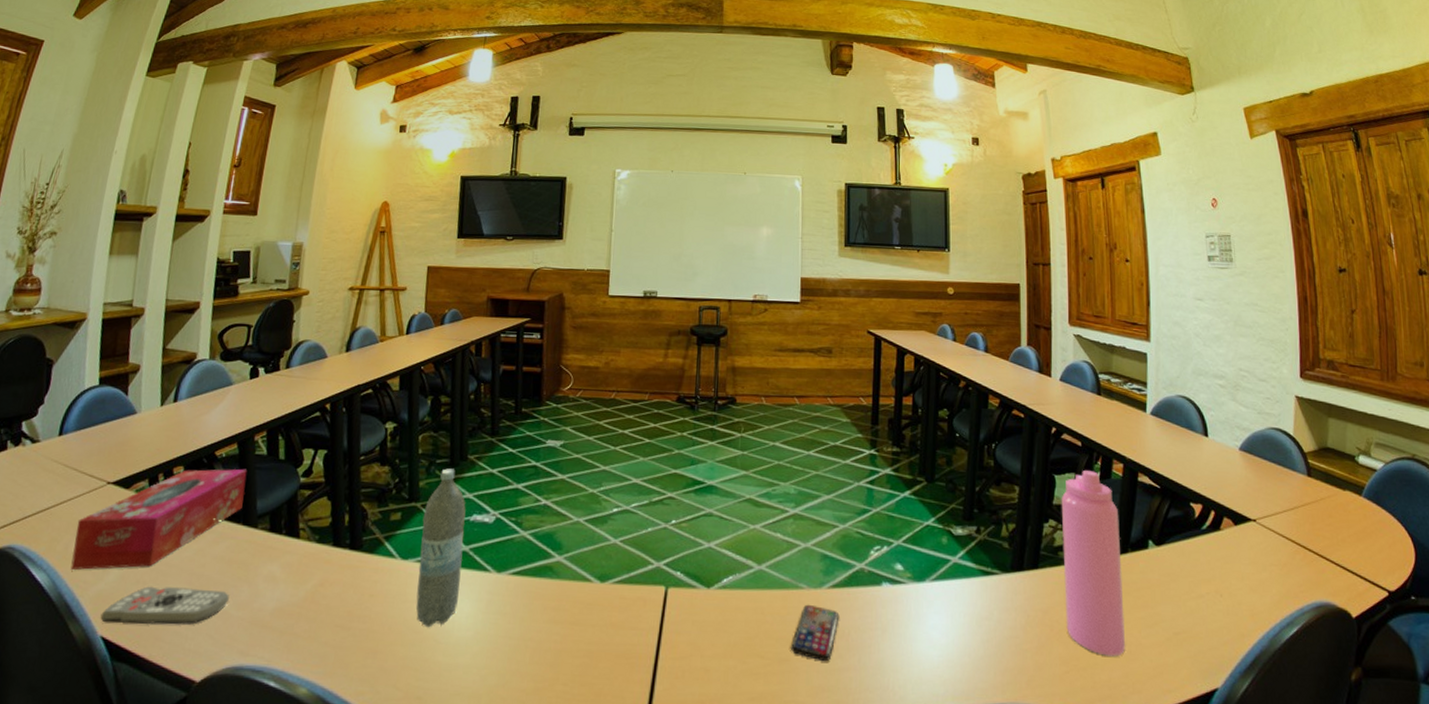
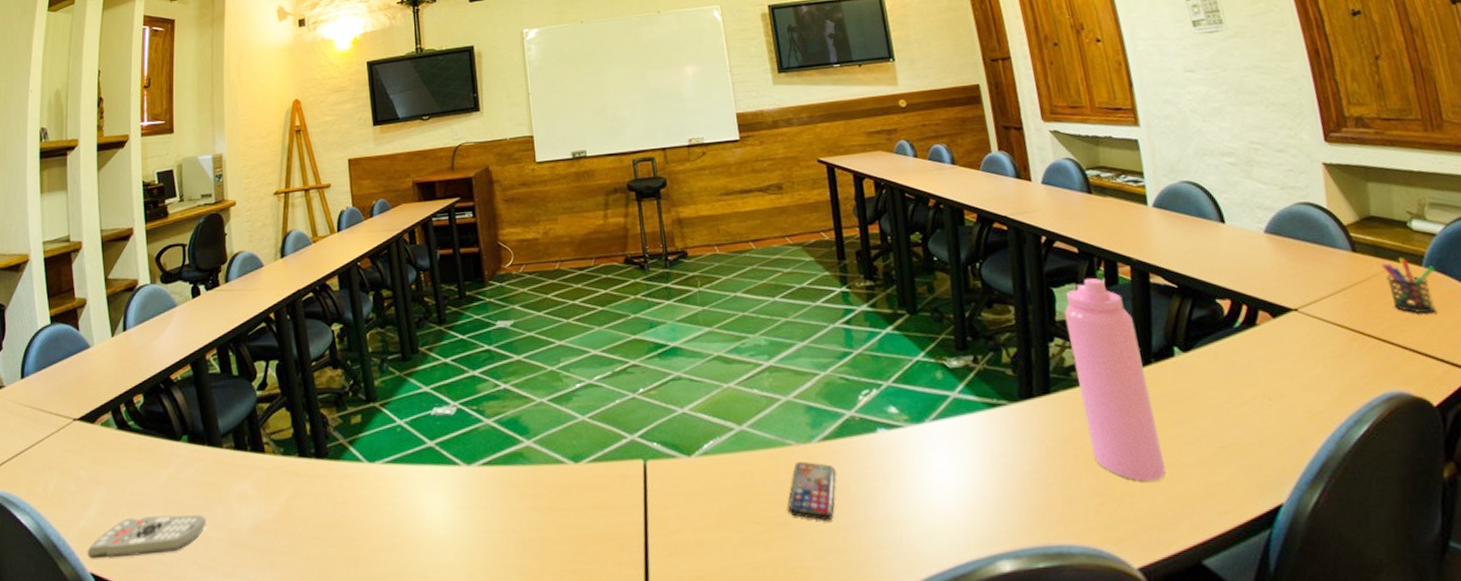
tissue box: present [70,468,248,570] -> none [51,389,205,509]
water bottle: present [416,468,466,628] -> none [383,363,432,530]
pen holder: none [1329,486,1371,538] -> present [1381,257,1436,314]

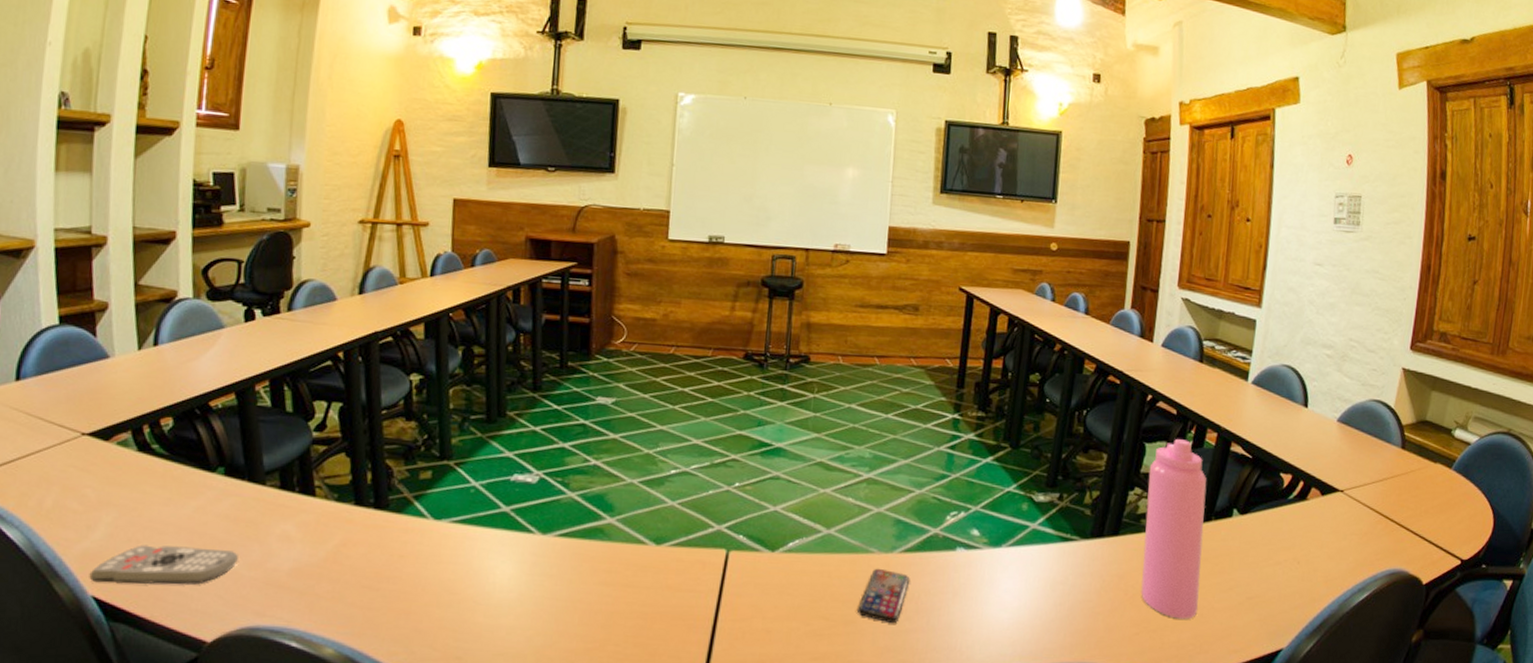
pen holder: present [1381,257,1436,314] -> none [1419,459,1460,509]

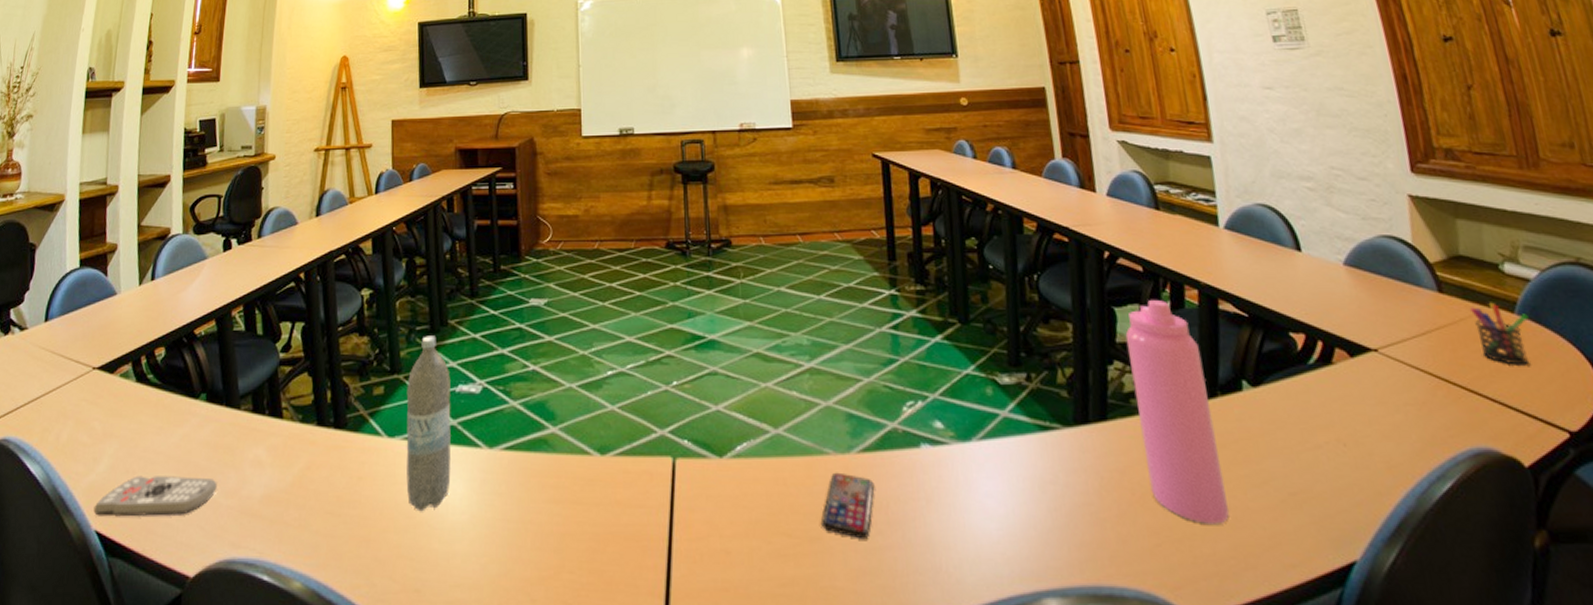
water bottle: none [452,425,506,589] -> present [406,336,451,512]
pen holder: none [1419,459,1460,509] -> present [1469,302,1529,365]

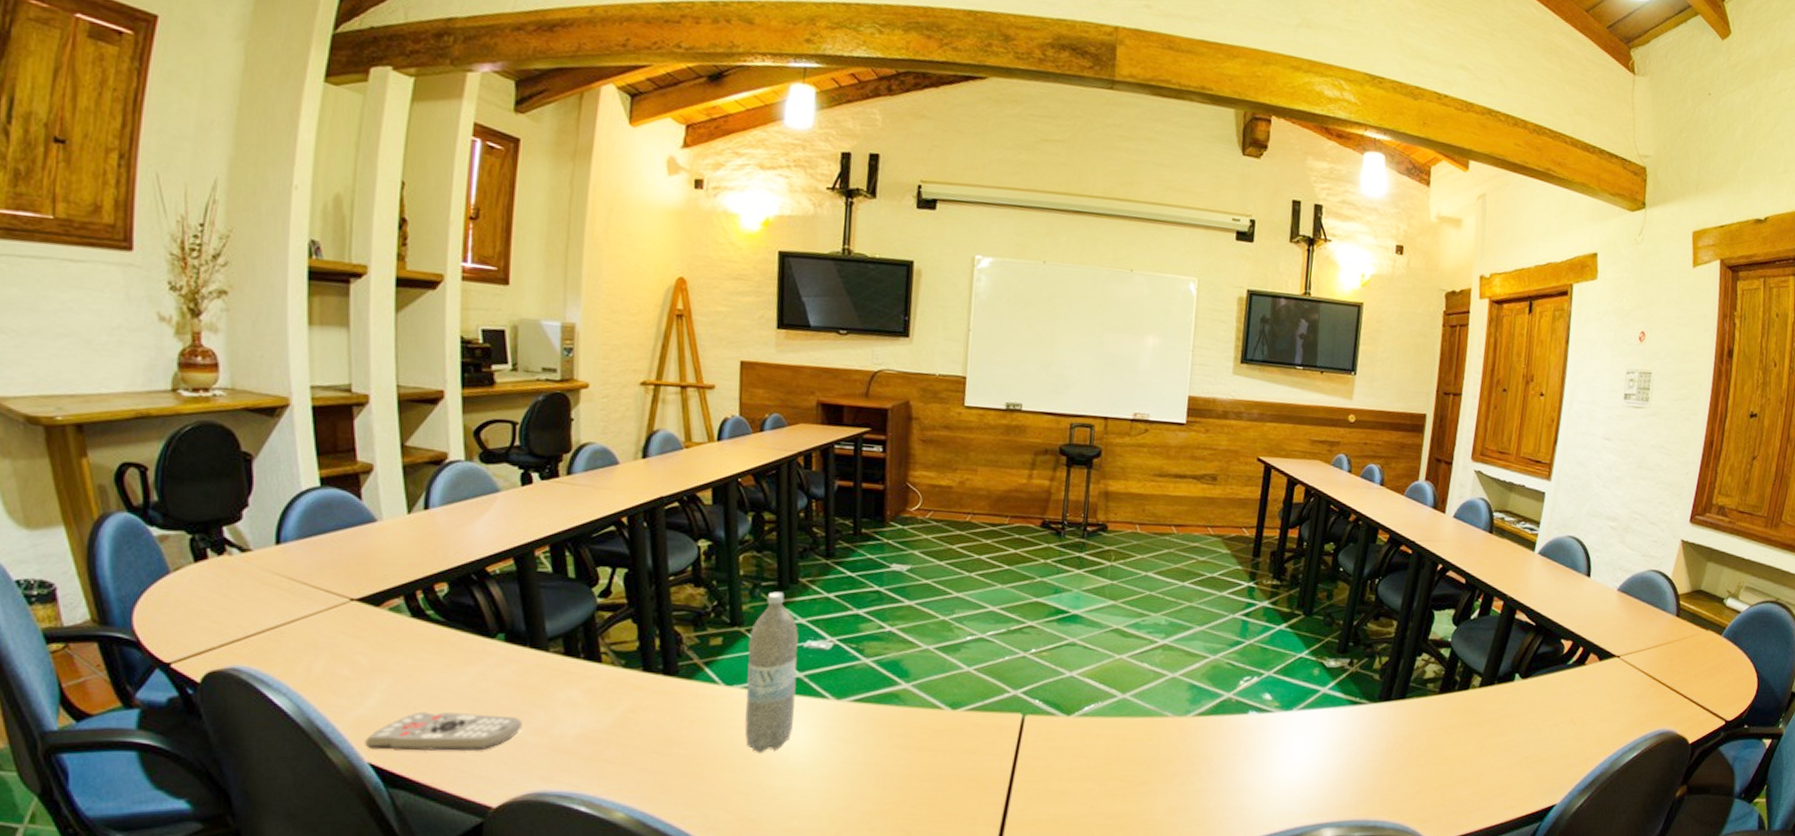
smartphone: present [821,472,875,540] -> none [1151,731,1203,784]
water bottle: present [1125,300,1230,524] -> none [1424,607,1491,778]
pen holder: present [1469,302,1529,365] -> none [1689,626,1730,674]

